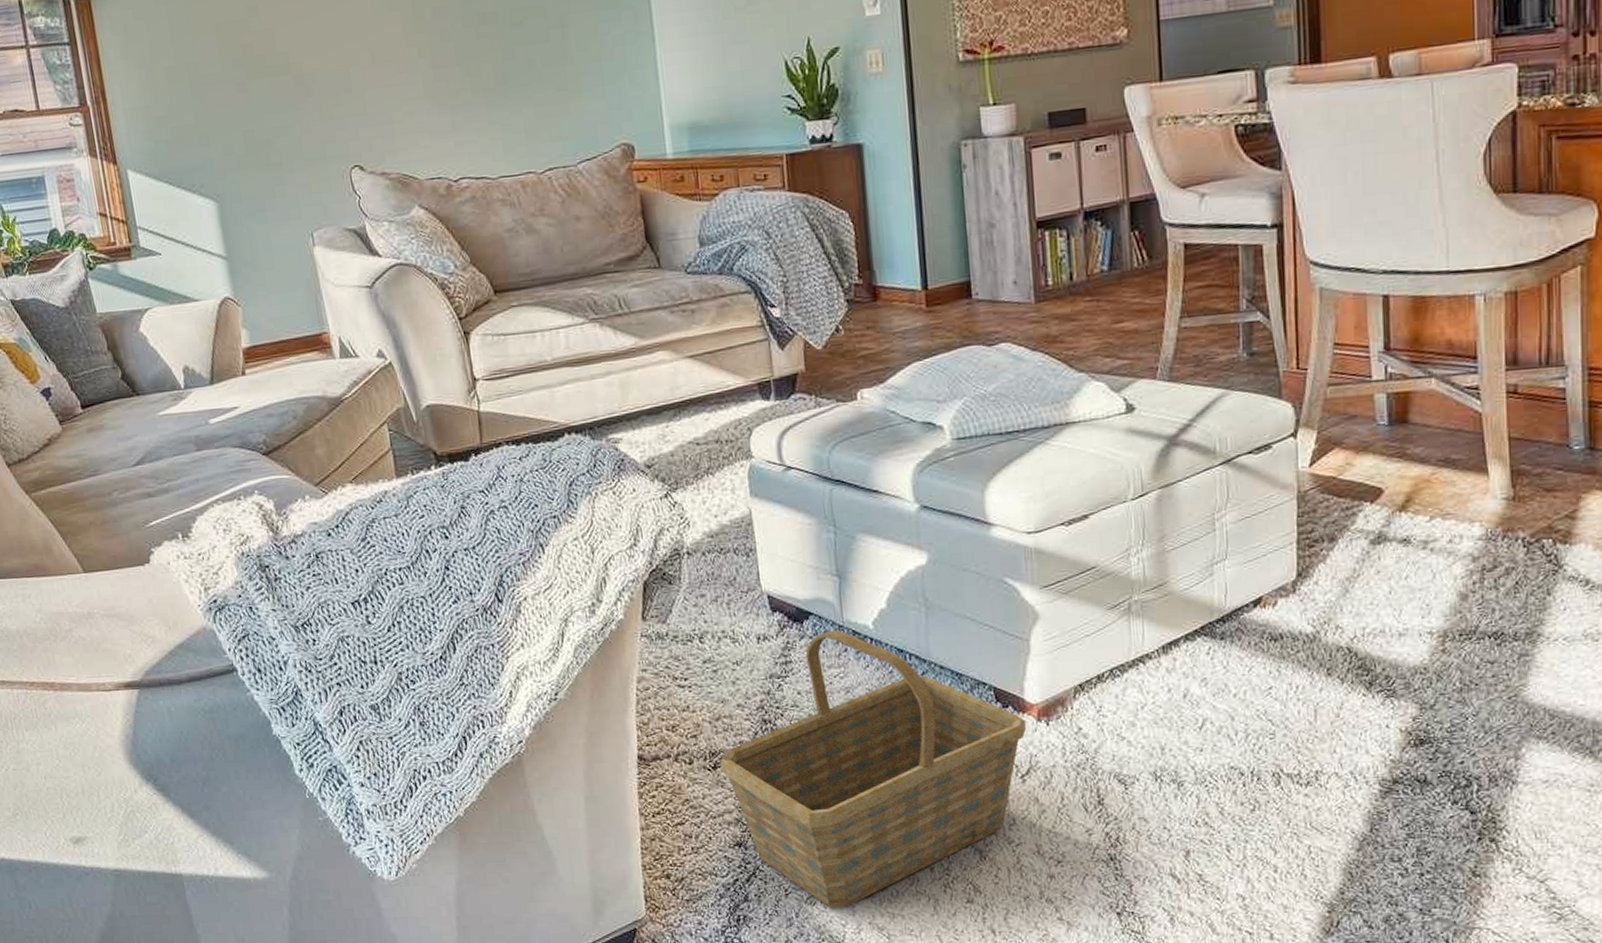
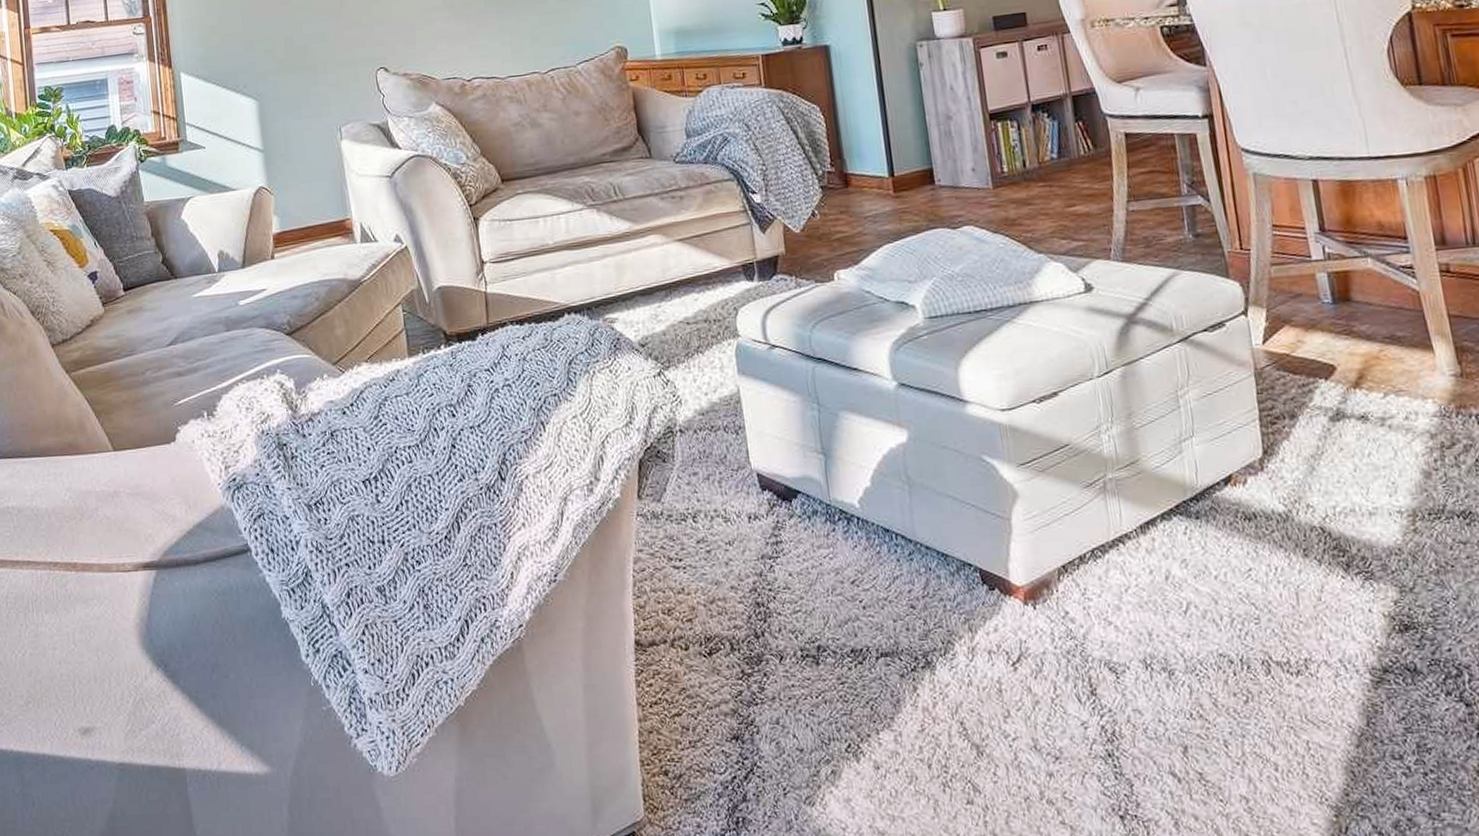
basket: present [720,629,1027,908] -> none [715,508,1014,810]

